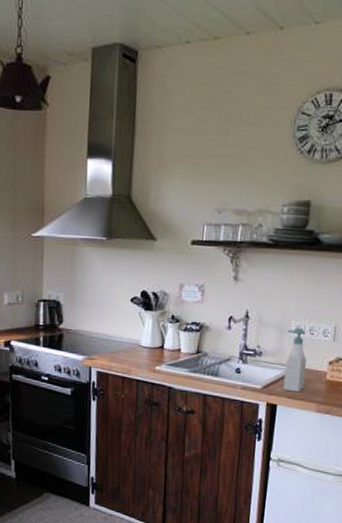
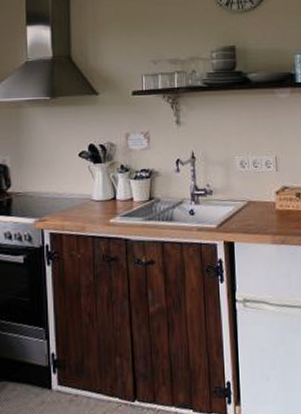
soap bottle: present [283,328,307,393] -> none [233,163,257,227]

